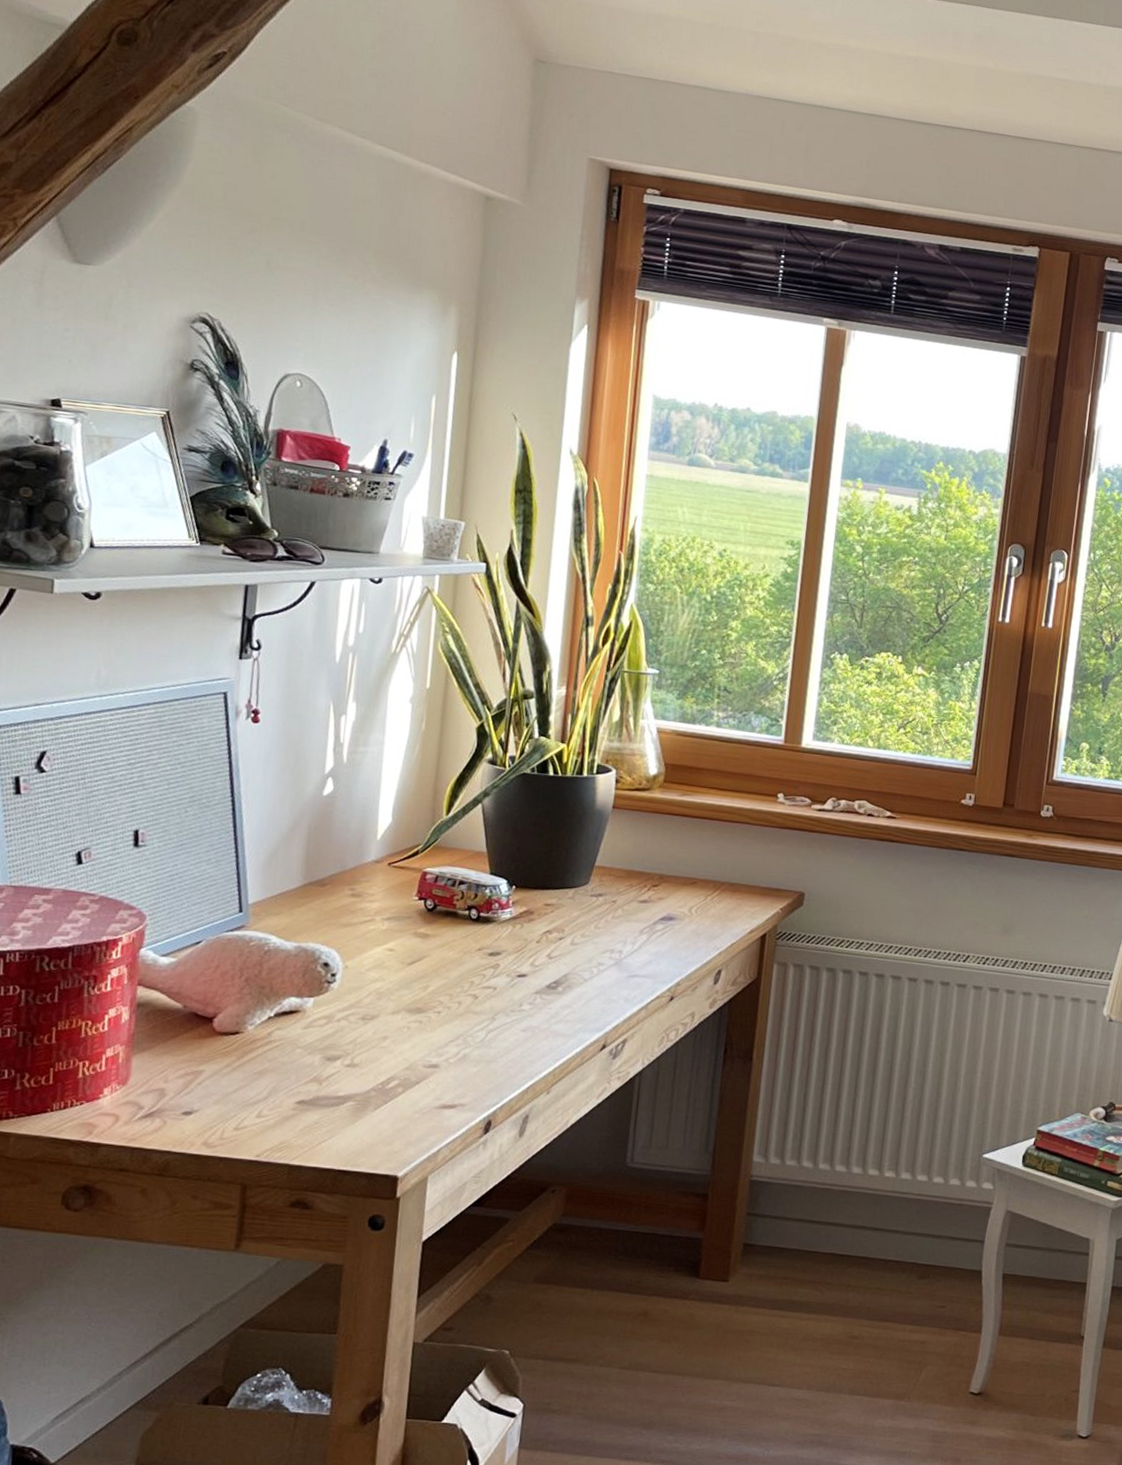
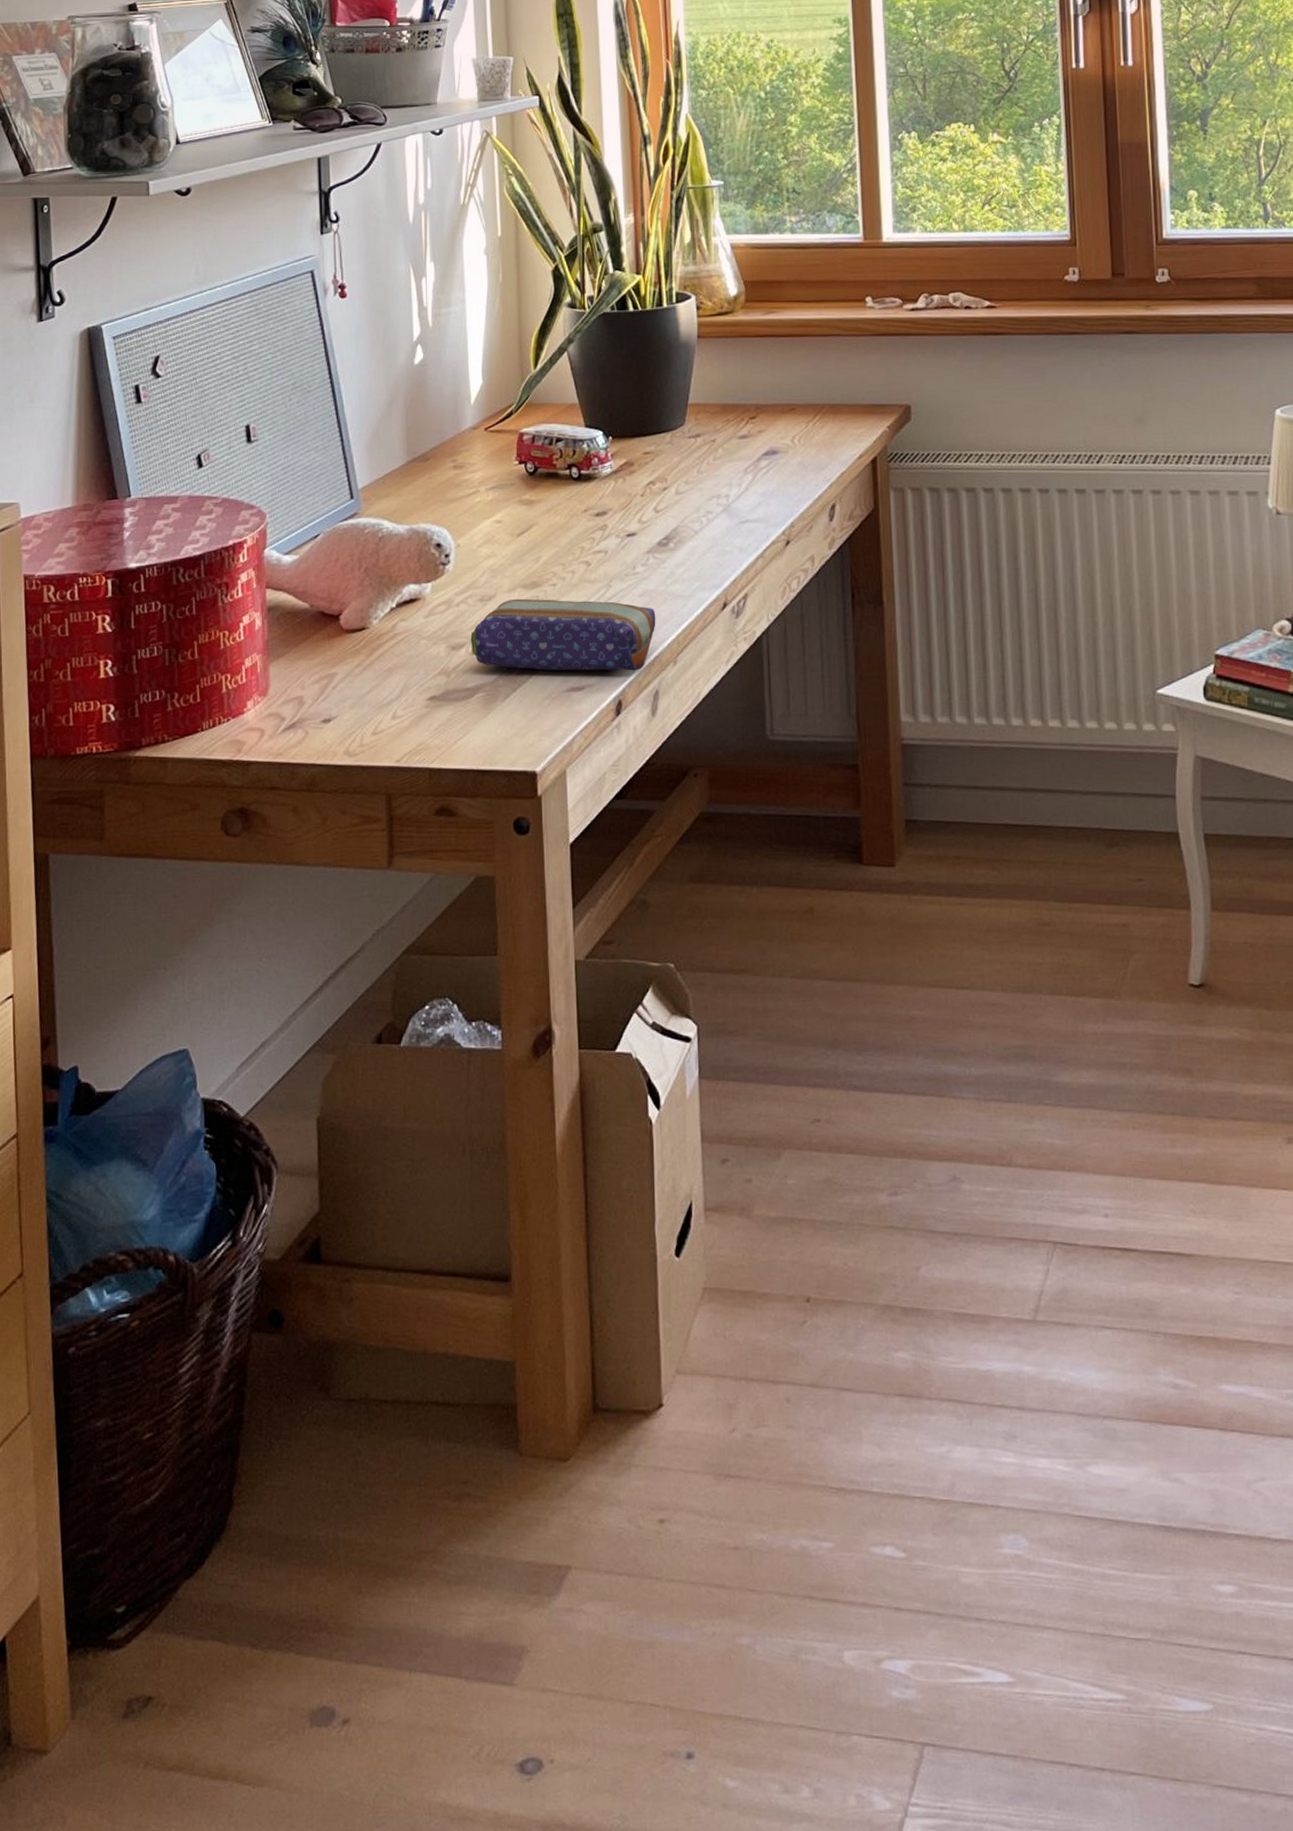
pencil case: none [347,1020,536,1096] -> present [470,598,656,671]

